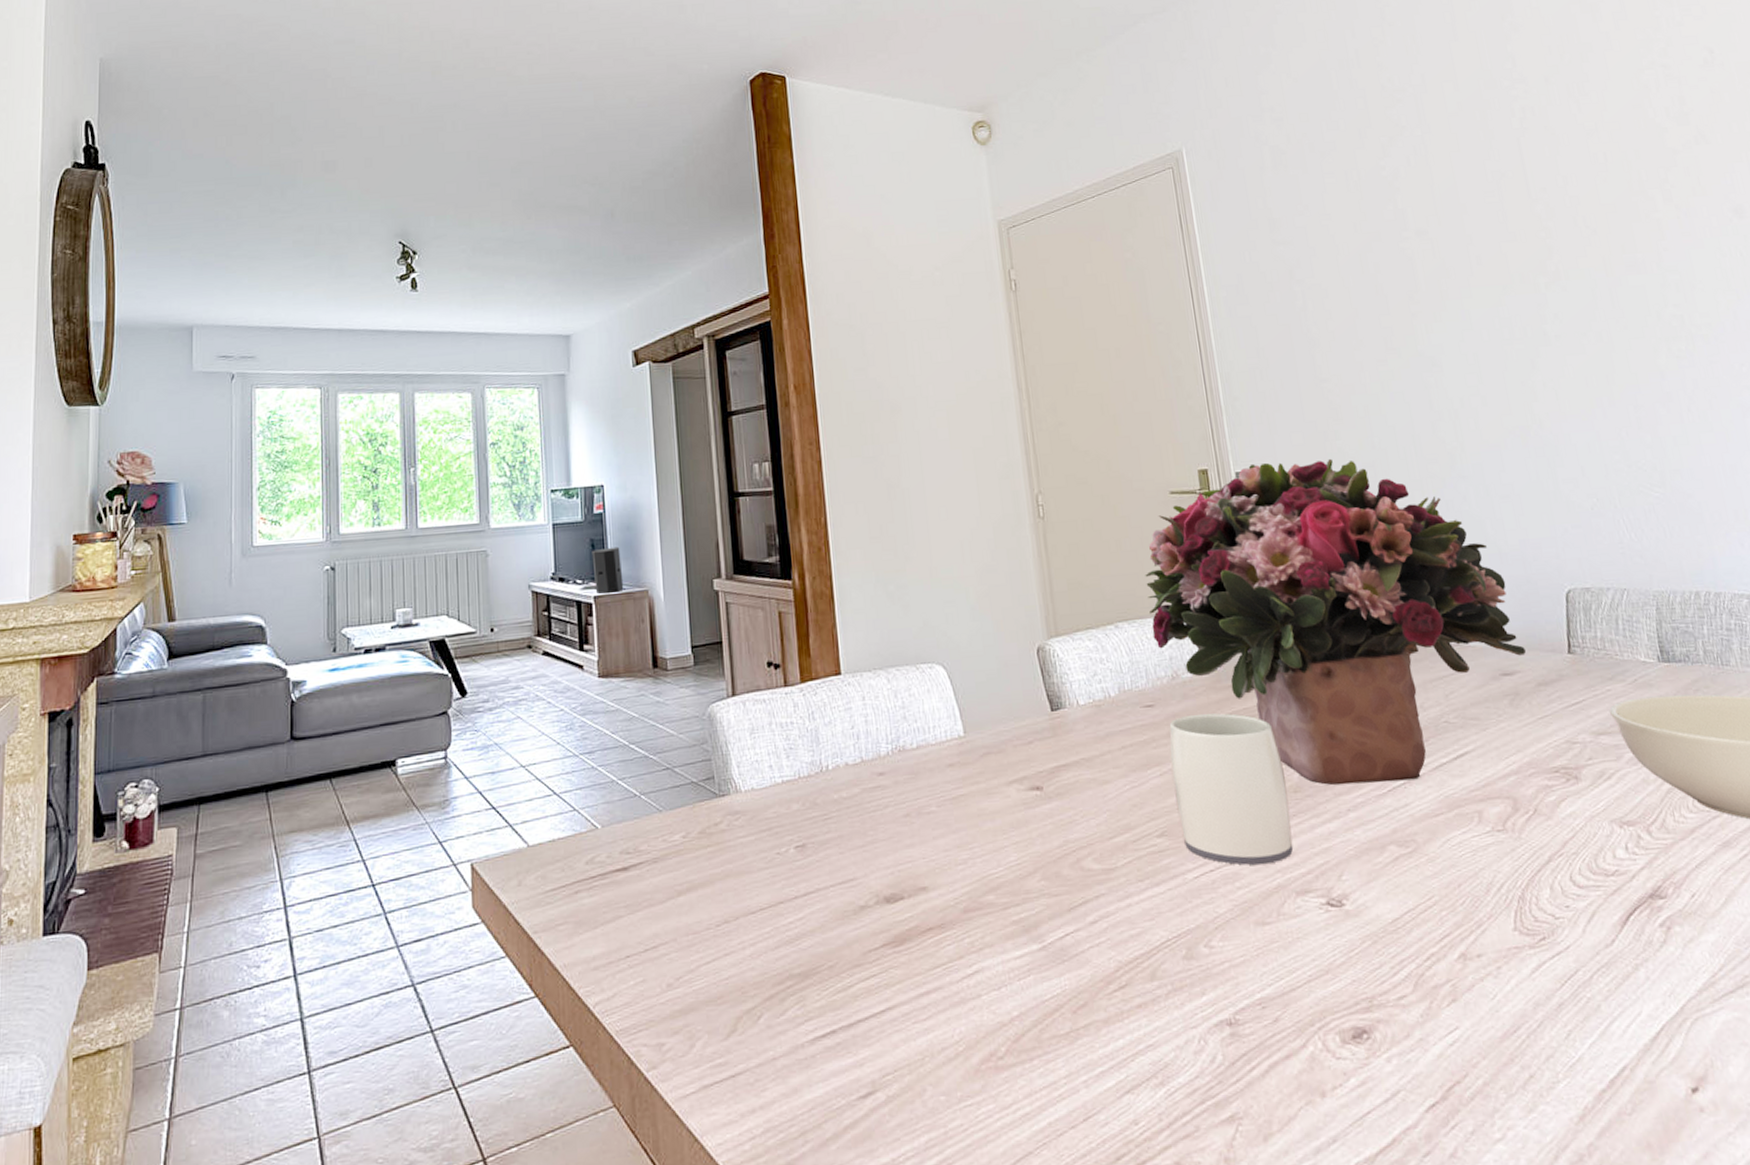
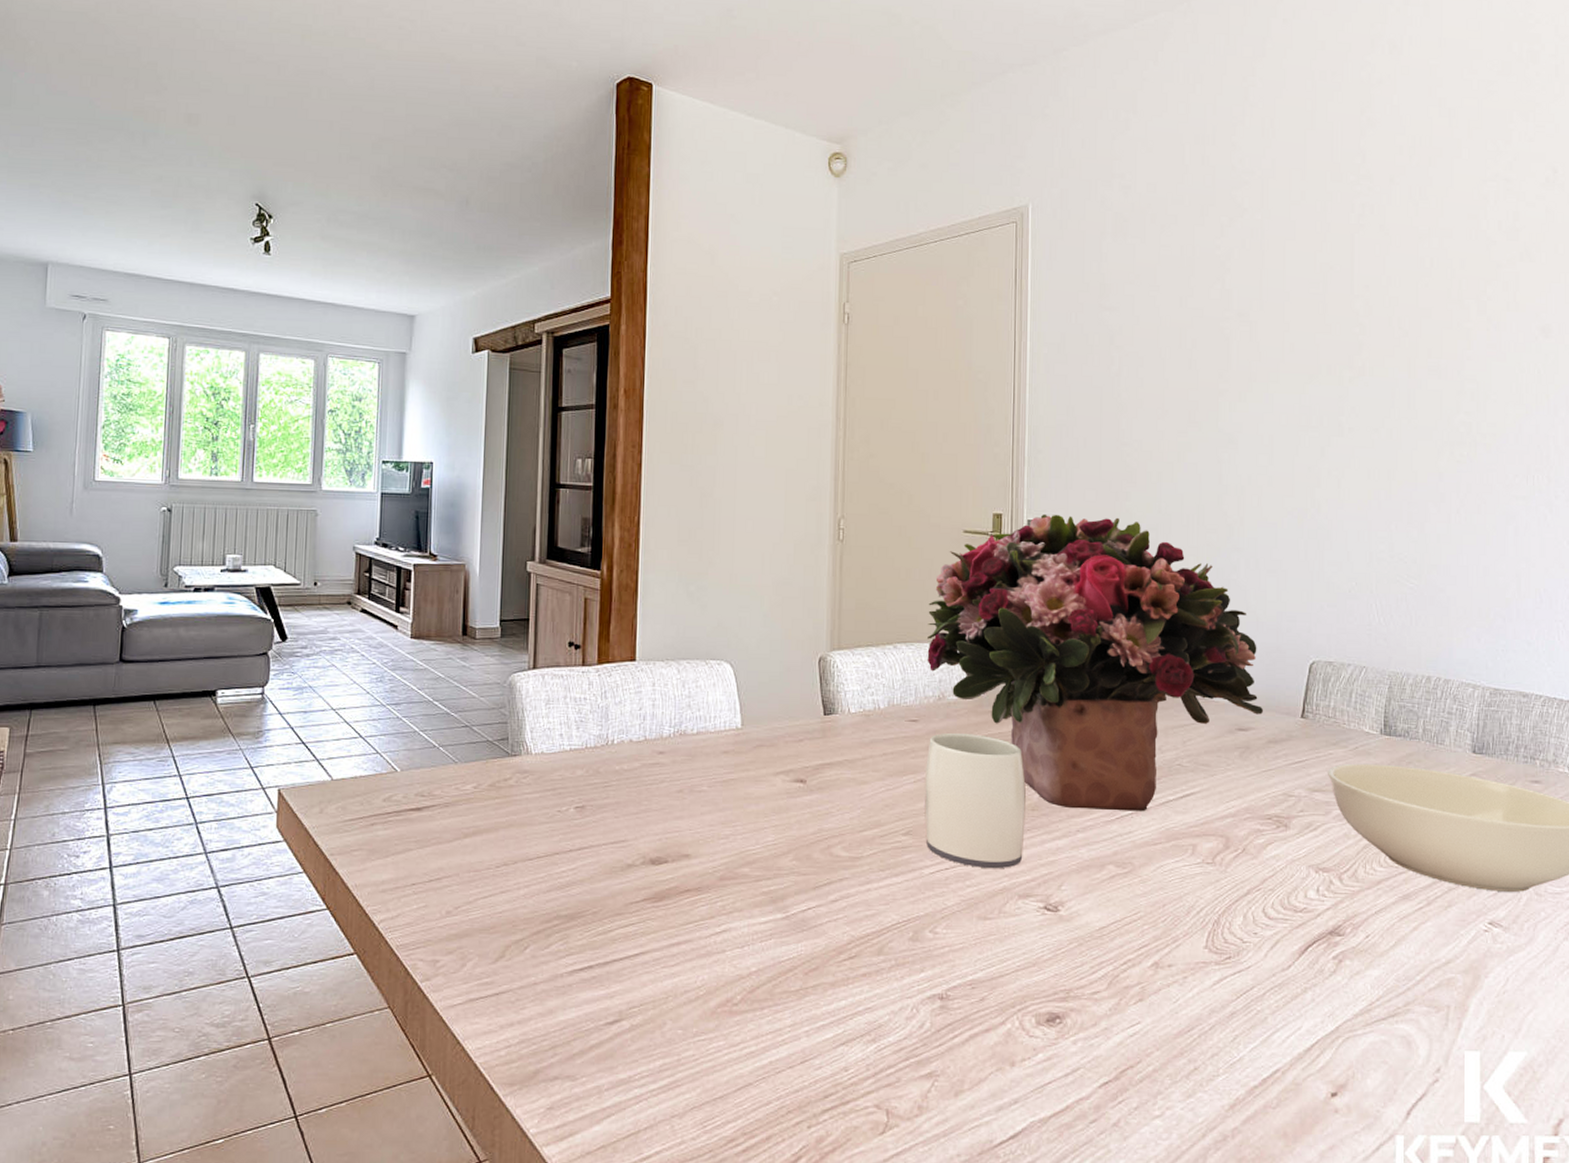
speaker: present [592,546,624,595] -> none [415,520,443,564]

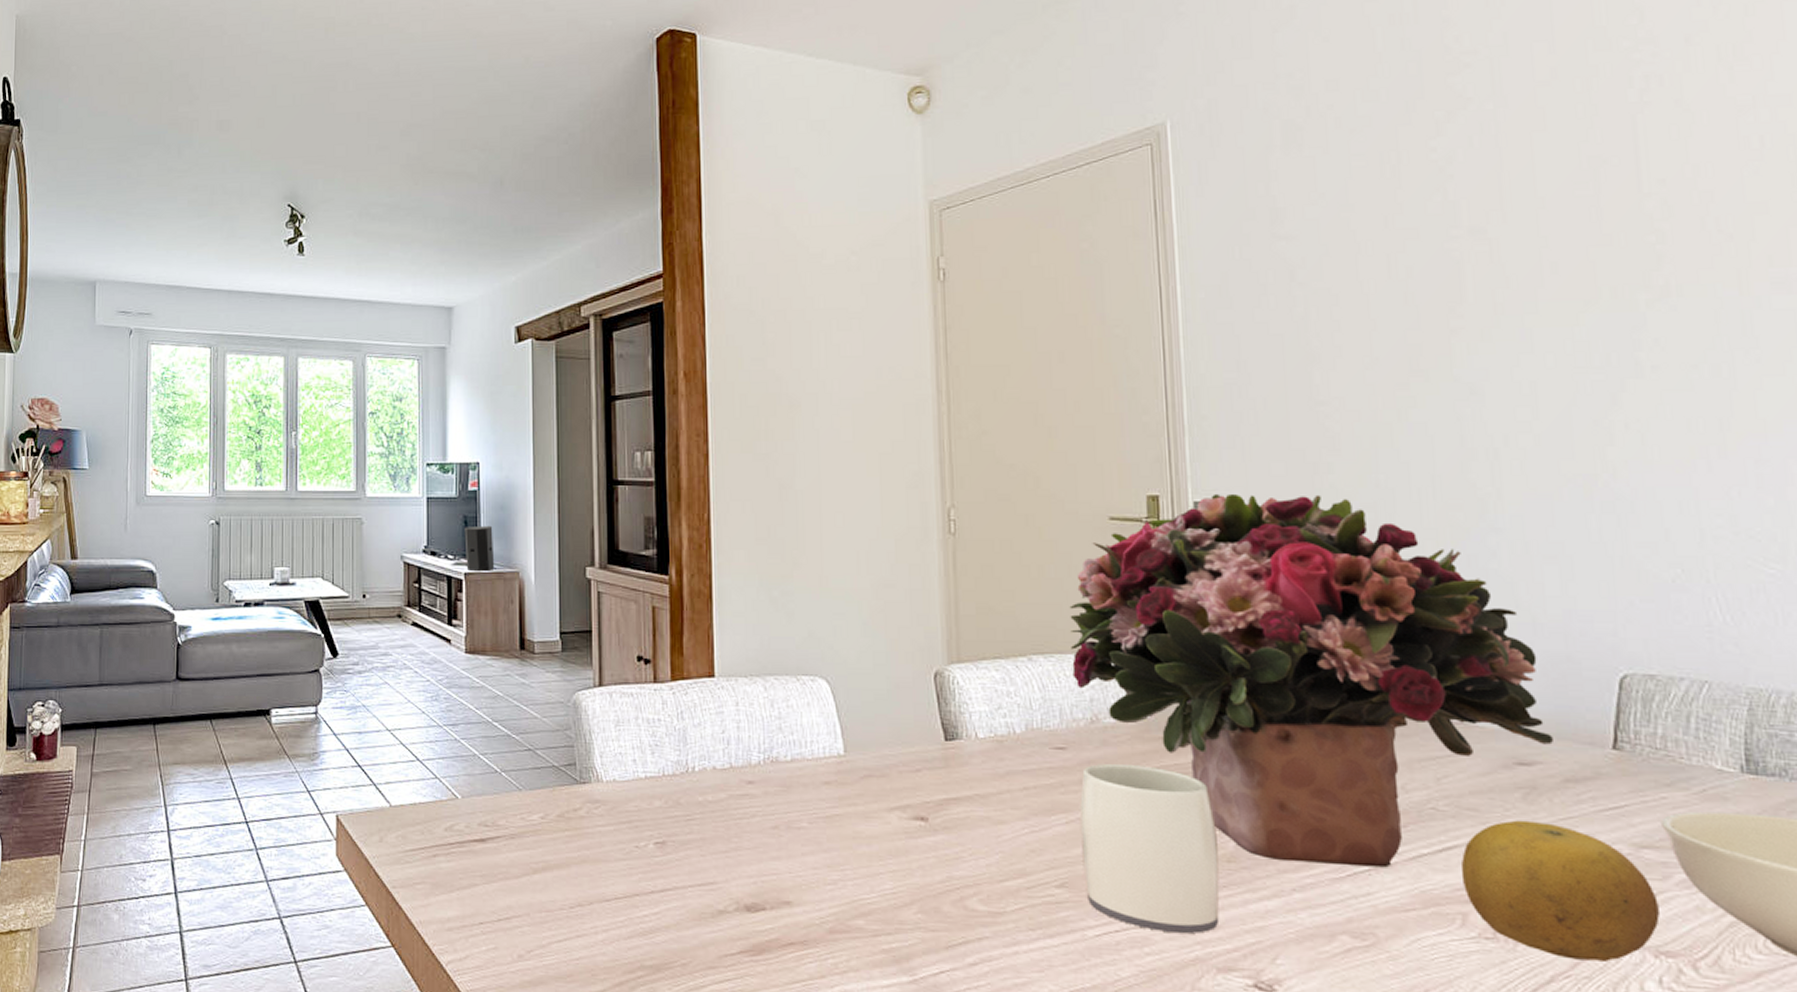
speaker: none [415,520,443,564] -> present [464,525,495,572]
fruit: none [1195,772,1321,877] -> present [1462,820,1660,962]

